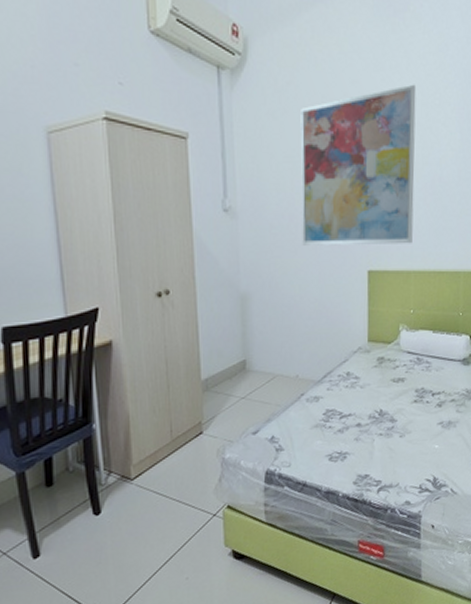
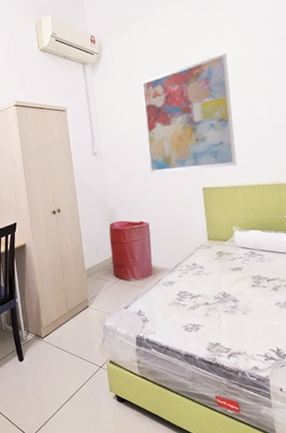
laundry hamper: none [238,311,296,396] -> present [109,220,153,281]

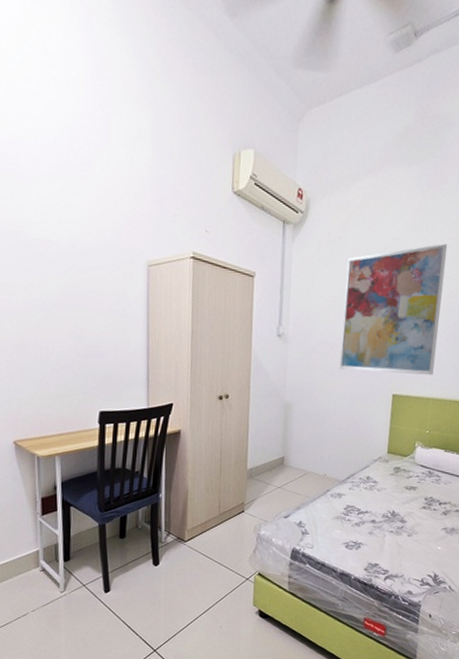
laundry hamper: present [109,220,153,281] -> none [278,418,328,489]

